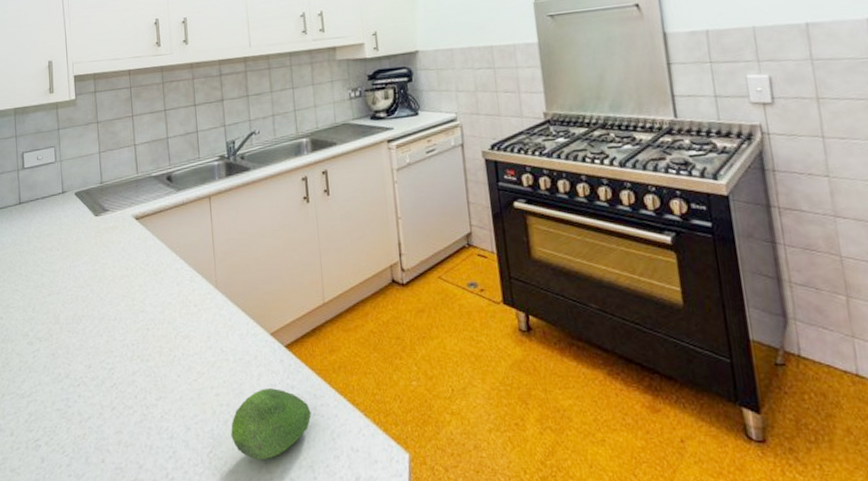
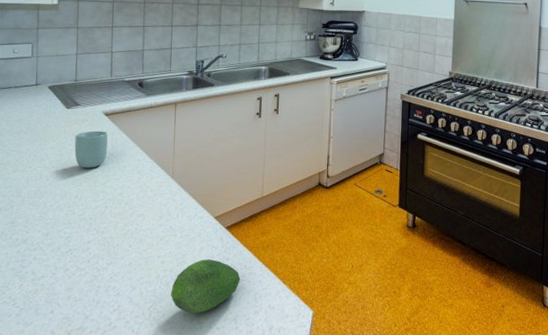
cup: none [107,238,143,284] -> present [74,130,108,168]

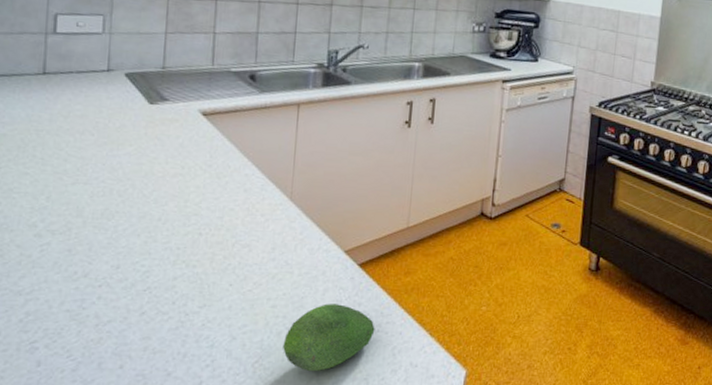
cup: present [74,130,108,168] -> none [158,134,206,184]

